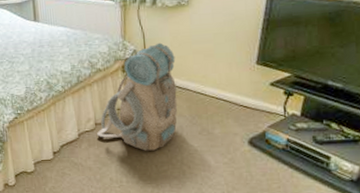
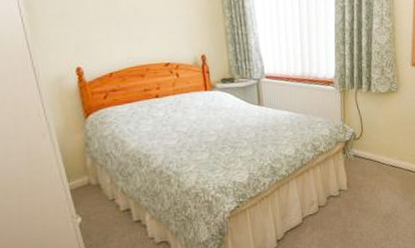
backpack: present [96,42,178,151] -> none [319,125,392,230]

